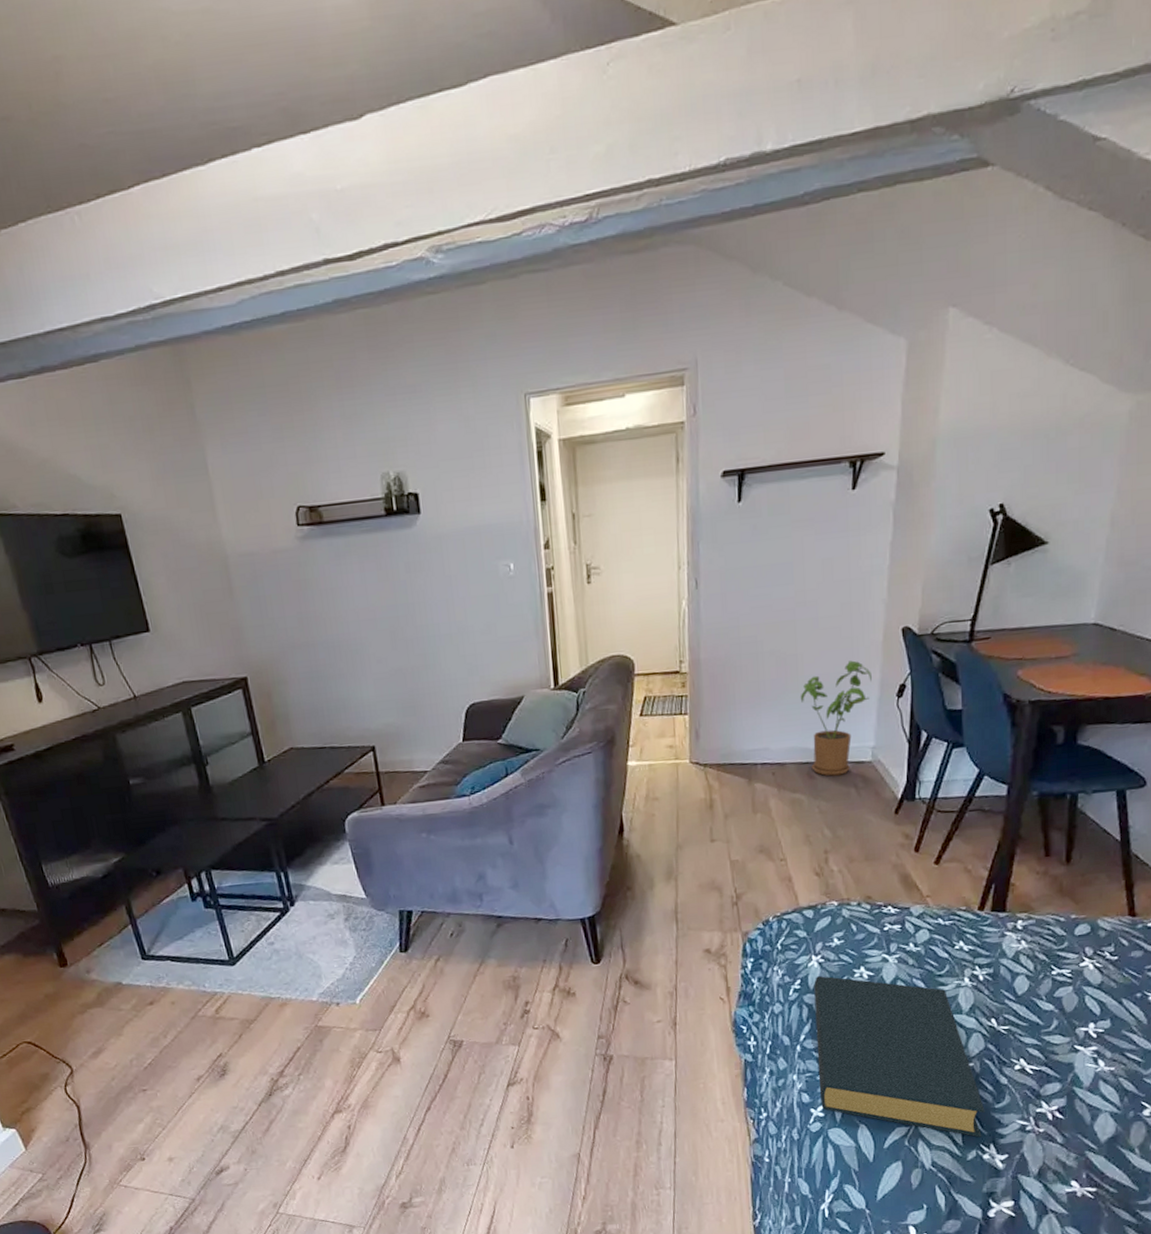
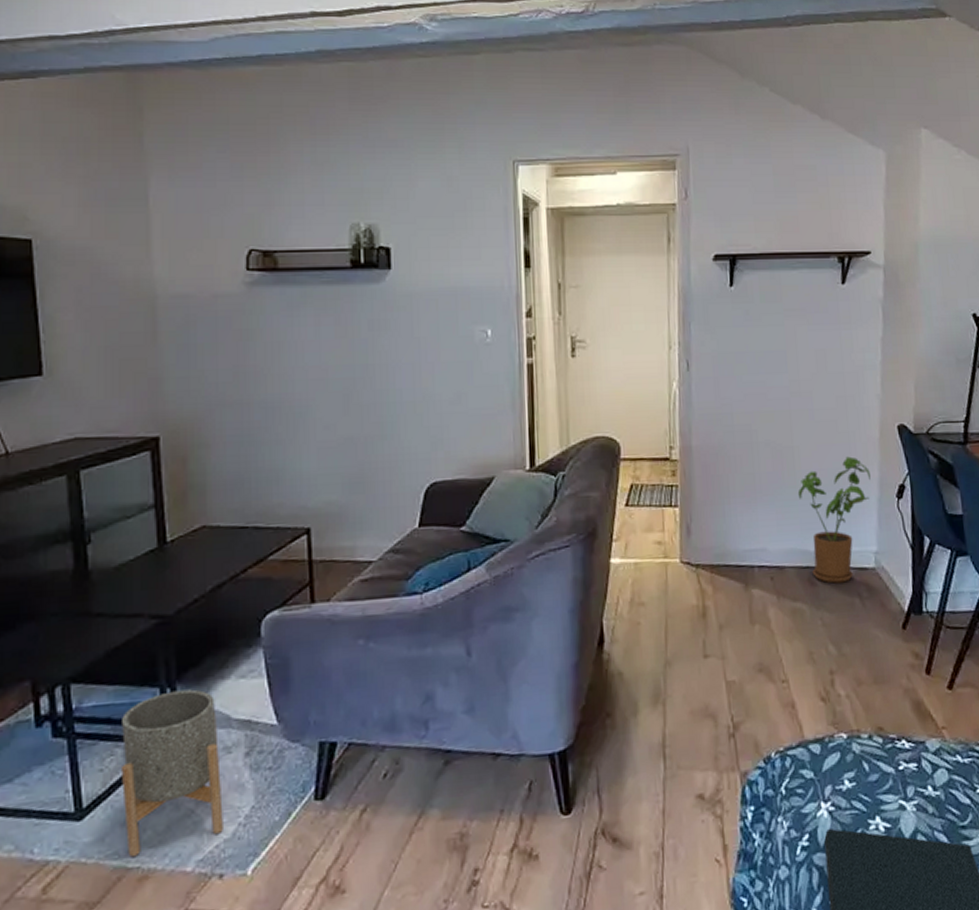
planter: none [251,873,335,990] -> present [122,689,223,856]

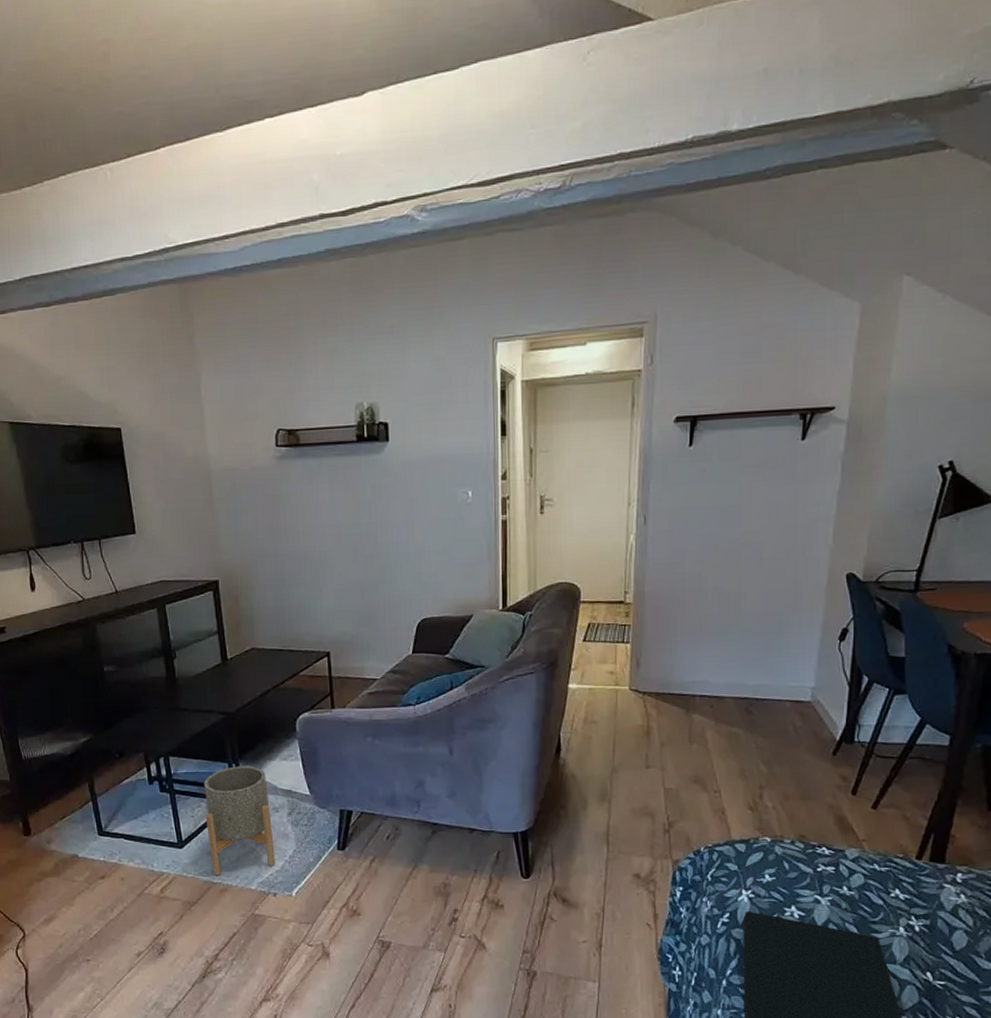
house plant: present [797,456,871,584] -> none [741,602,814,713]

